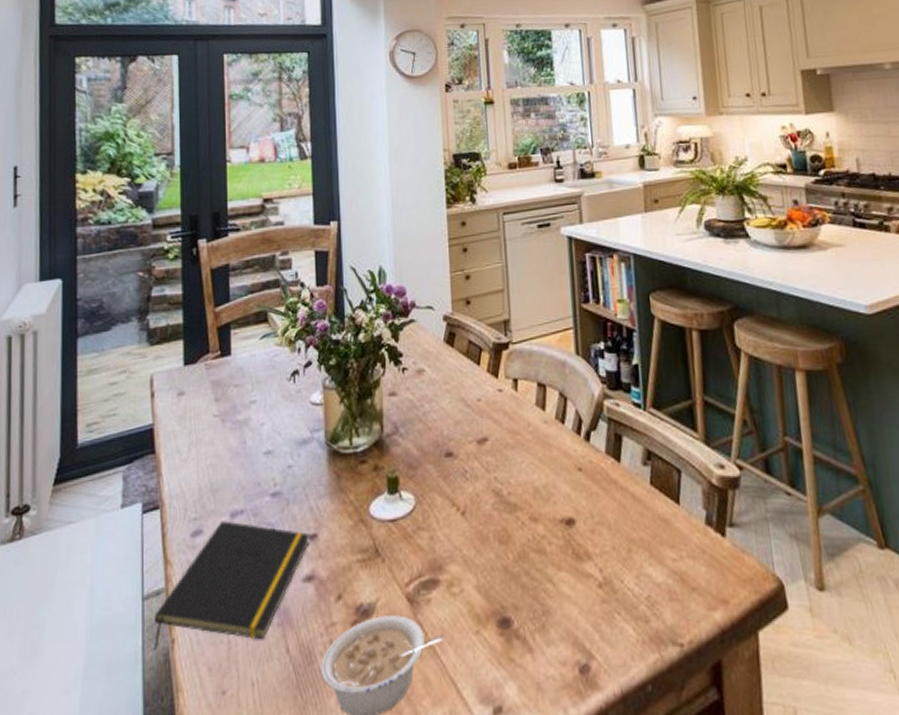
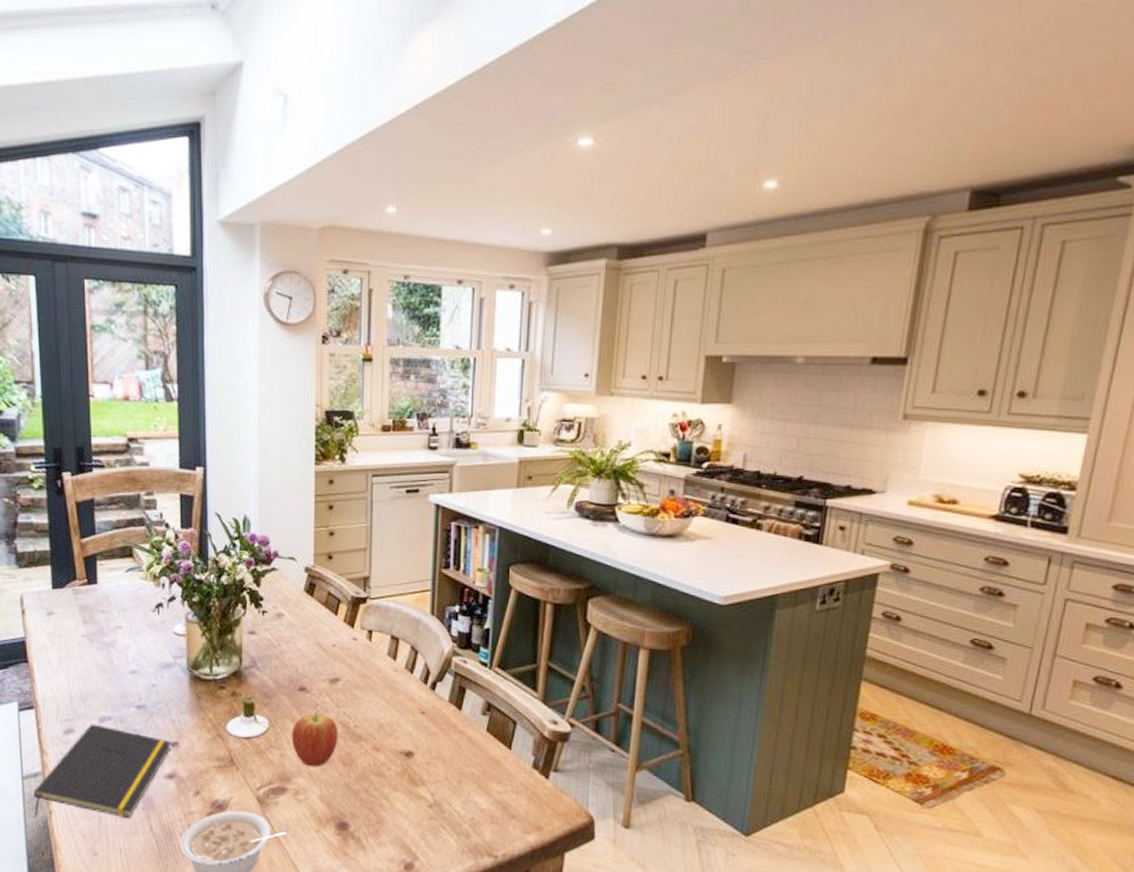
fruit: none [440,481,492,550] -> present [291,712,338,767]

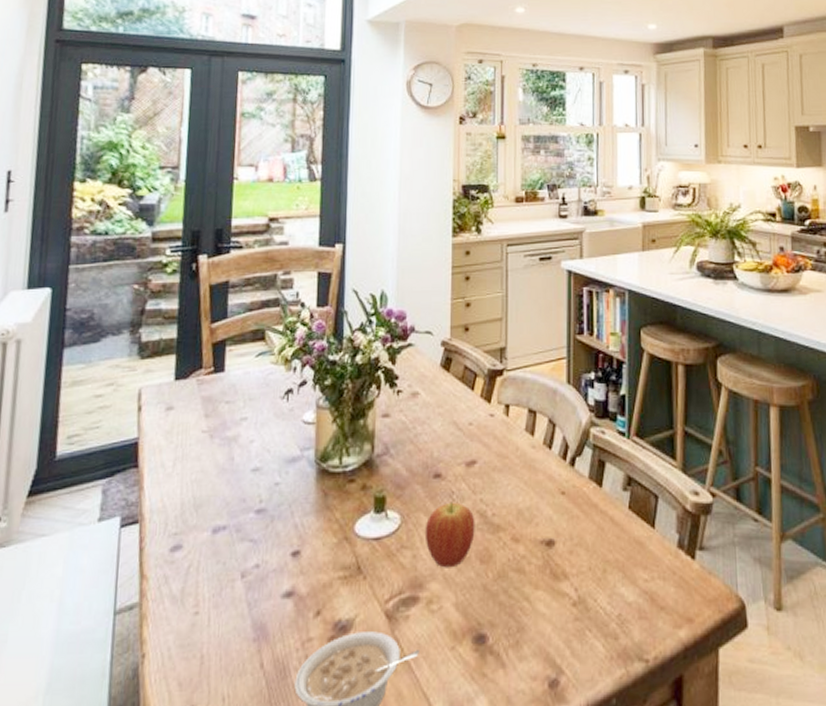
notepad: present [33,724,172,819] -> none [123,536,293,665]

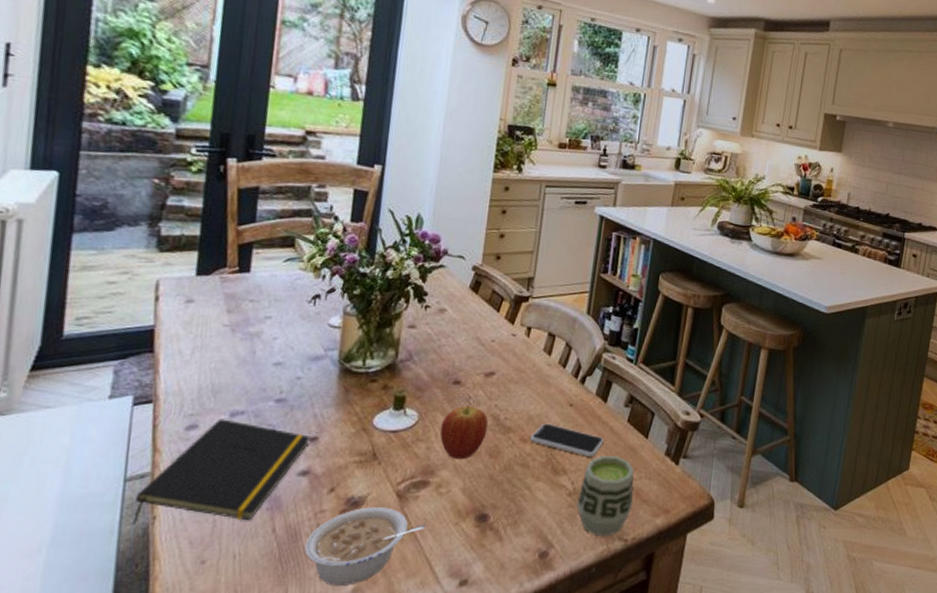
notepad: none [123,536,293,665] -> present [132,419,311,525]
smartphone: none [523,517,605,556] -> present [530,423,604,458]
cup: none [584,552,649,658] -> present [577,455,634,537]

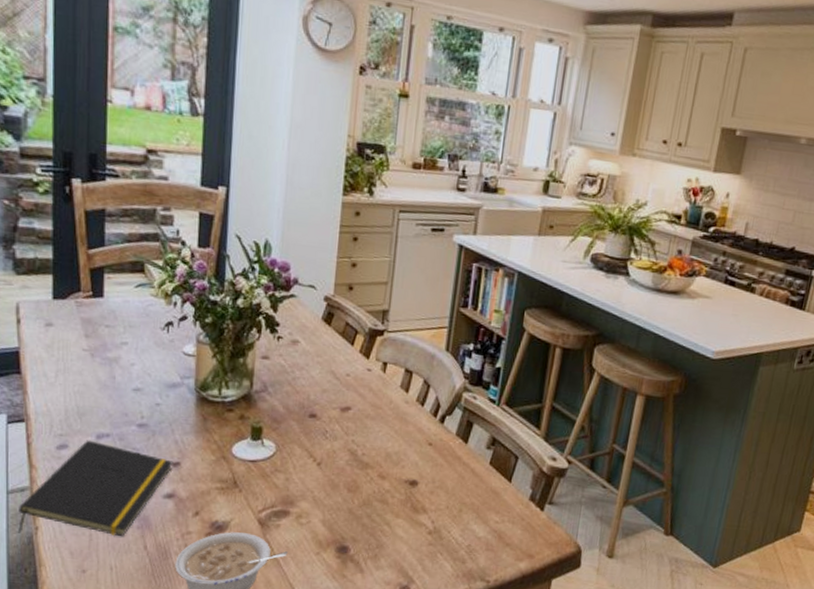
fruit: present [439,405,489,460] -> none [297,439,346,492]
smartphone: present [530,423,604,458] -> none [389,461,465,498]
cup: present [577,455,634,537] -> none [437,496,497,577]

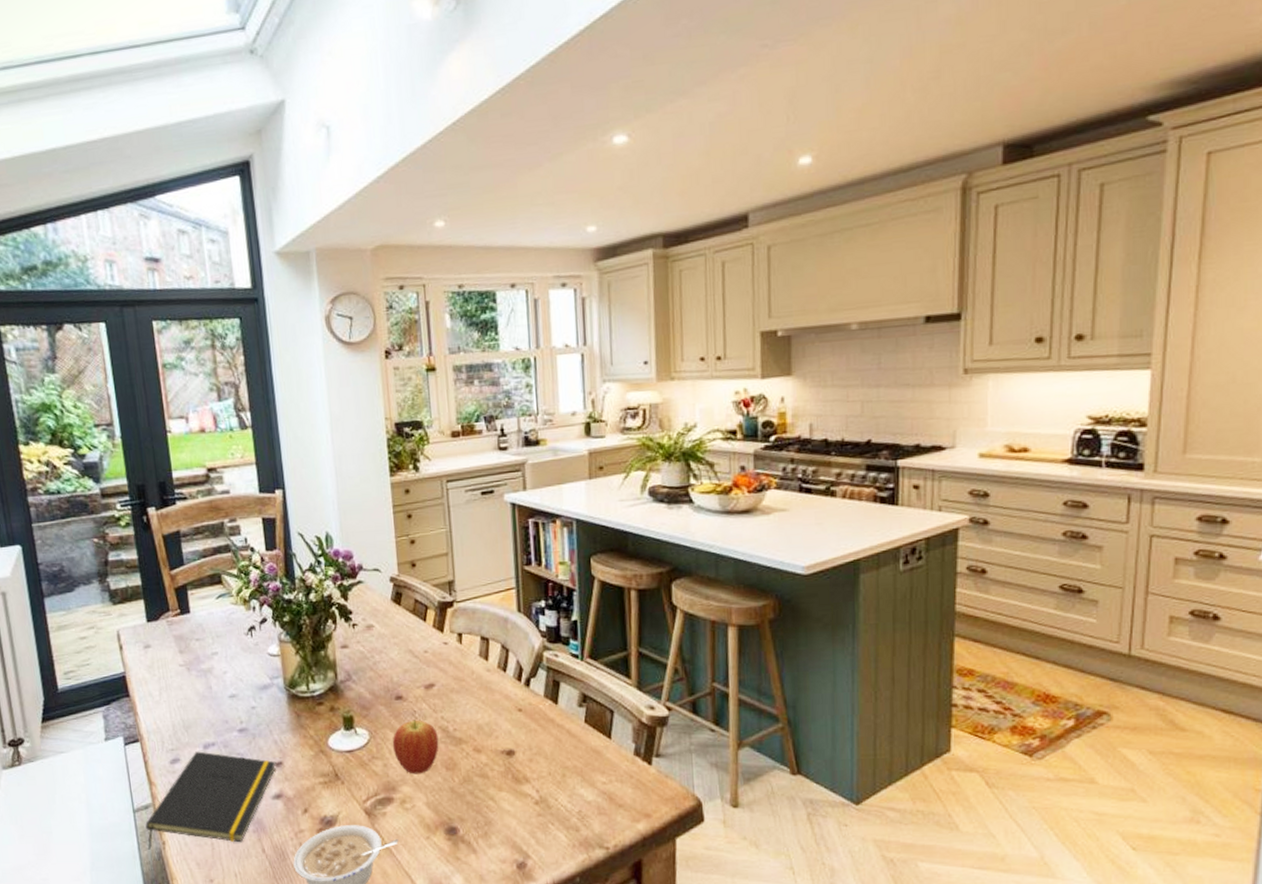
fruit: none [297,439,346,492] -> present [392,719,439,775]

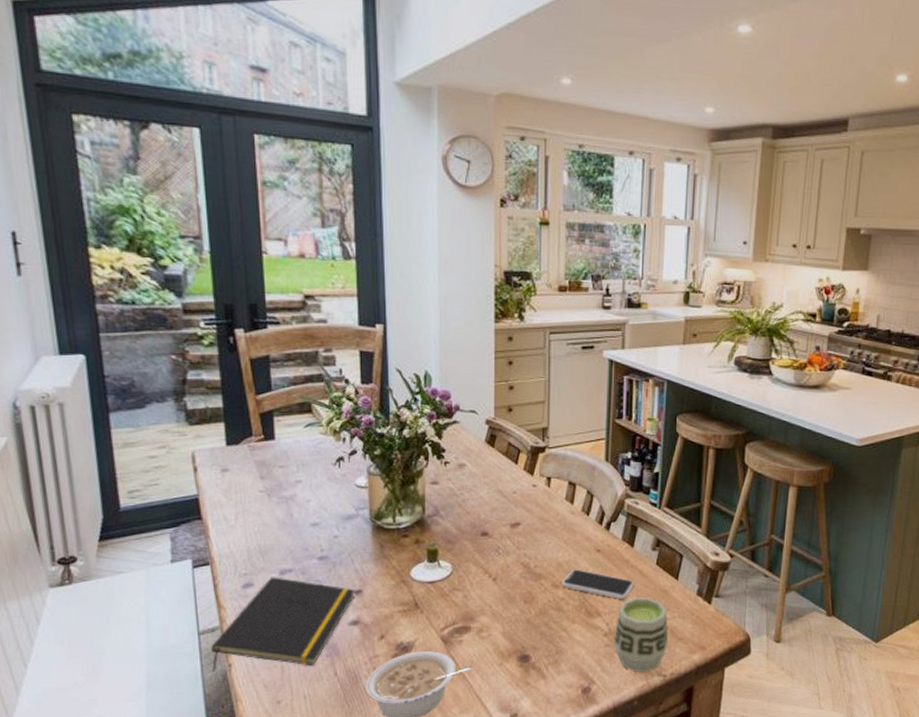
fruit: present [392,719,439,775] -> none [474,555,519,606]
smartphone: none [484,731,563,764] -> present [562,569,634,600]
cup: none [546,760,608,846] -> present [614,598,669,673]

